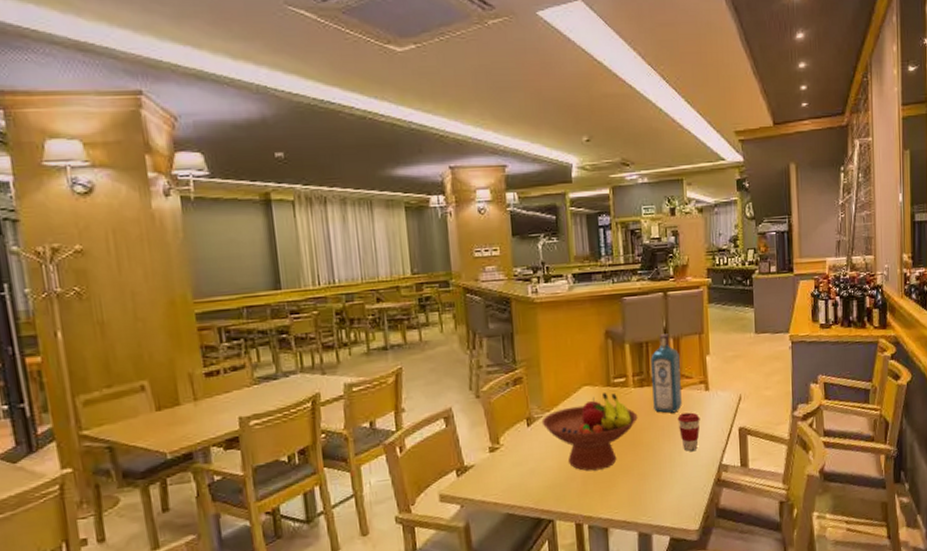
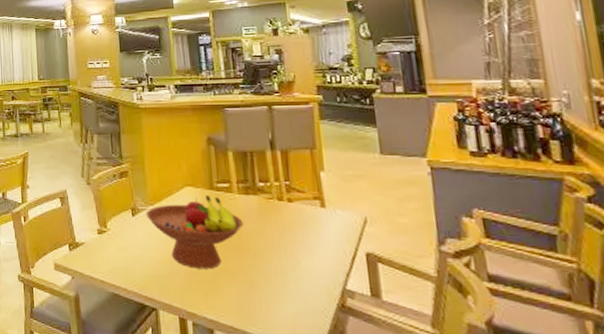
liquor: present [651,333,682,413] -> none [256,146,294,225]
coffee cup: present [677,412,700,451] -> none [289,227,316,268]

